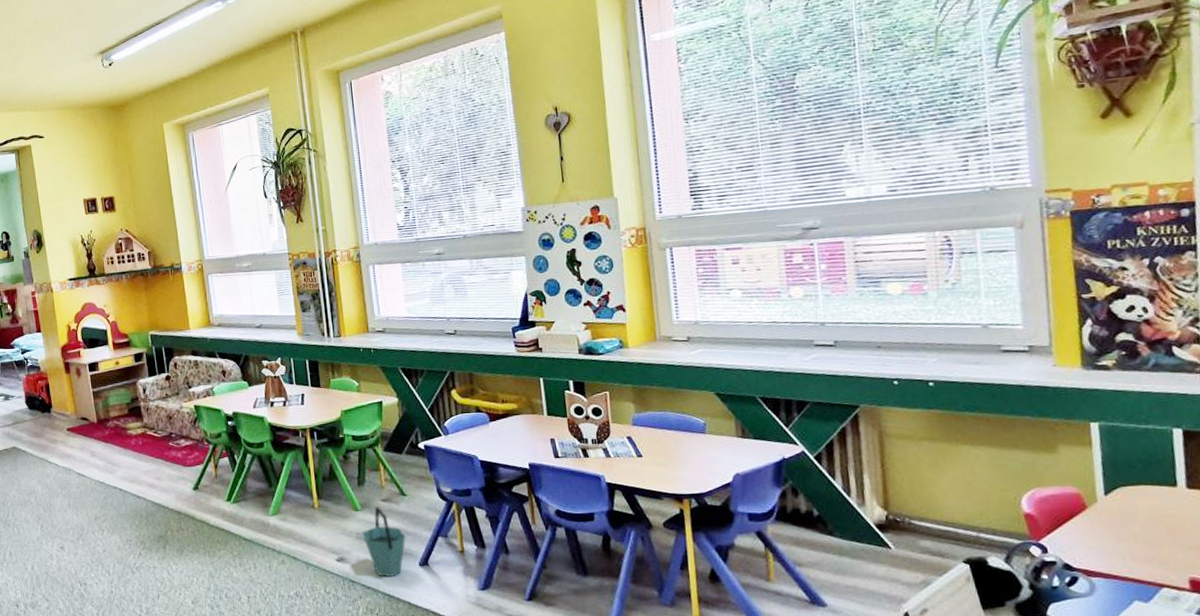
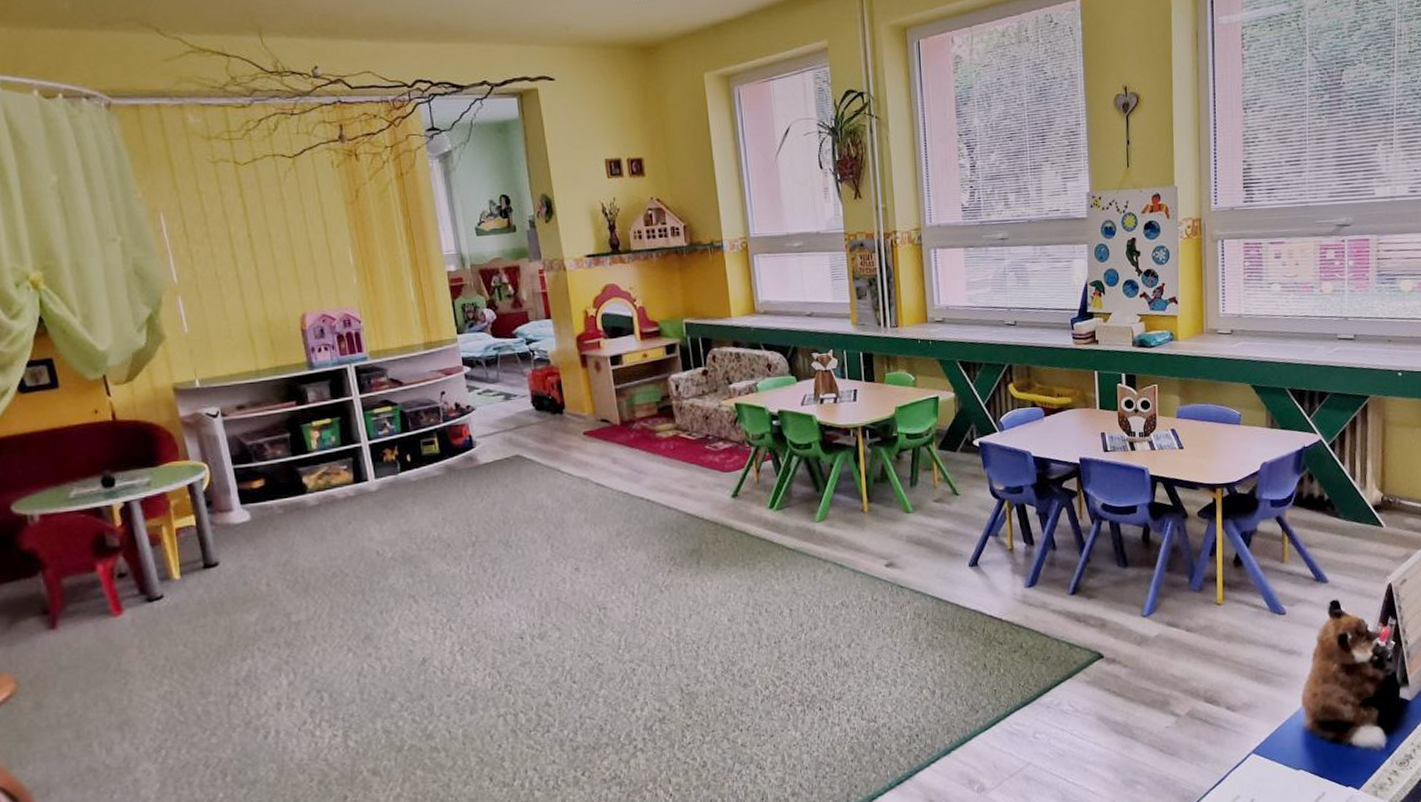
bucket: present [362,507,406,577] -> none [912,508,957,580]

